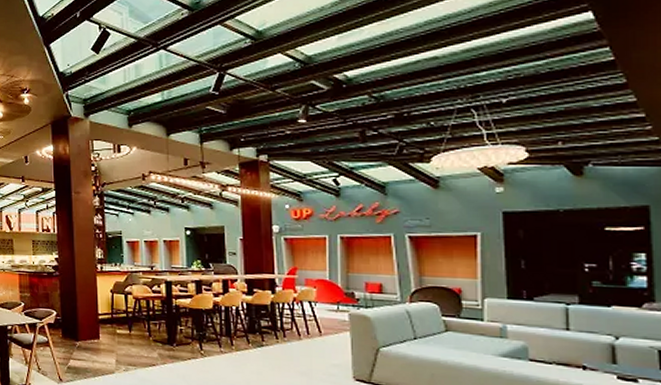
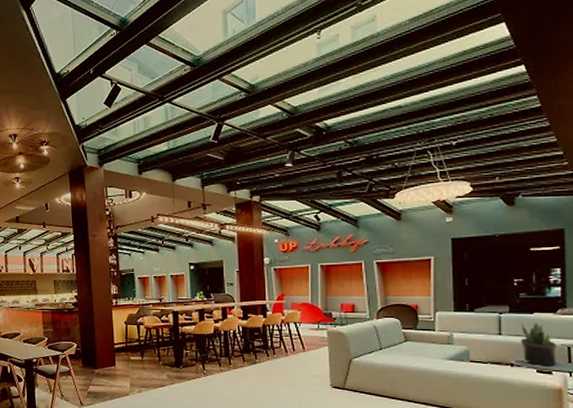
planter: none [594,317,643,373] -> present [520,322,557,366]

